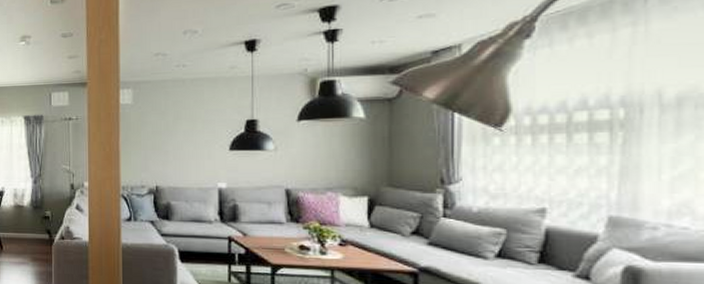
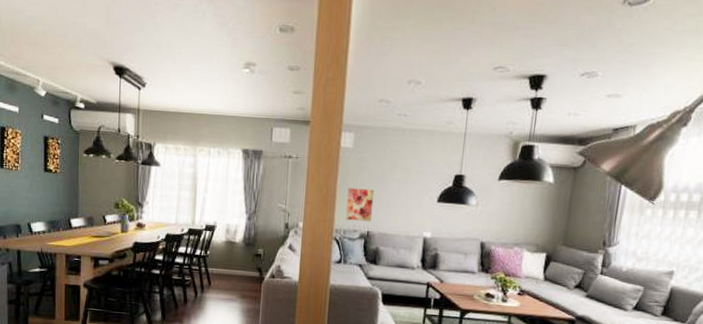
wall art: none [131,143,160,176] -> present [345,188,374,222]

